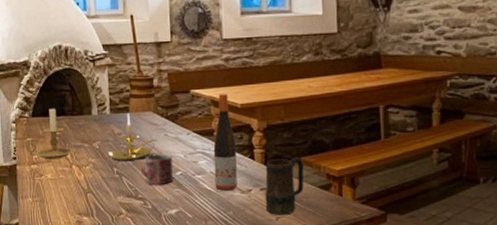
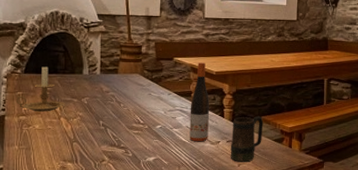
candle holder: present [107,113,158,160] -> none [95,74,142,115]
mug: present [140,154,173,184] -> none [124,110,154,136]

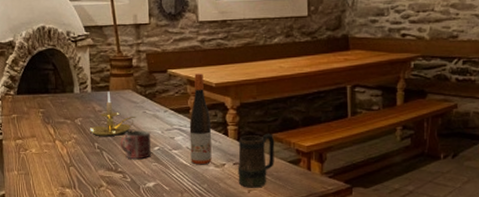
candle holder: present [15,65,65,112] -> none [11,85,59,135]
candle holder: none [95,74,142,115] -> present [89,91,137,136]
mug: none [124,110,154,136] -> present [120,130,151,159]

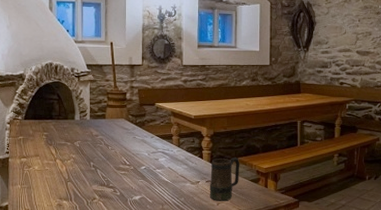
candle holder: present [89,91,137,136] -> none [86,119,128,156]
mug: present [120,130,151,159] -> none [112,152,139,176]
wine bottle: present [189,73,212,165] -> none [171,107,190,182]

